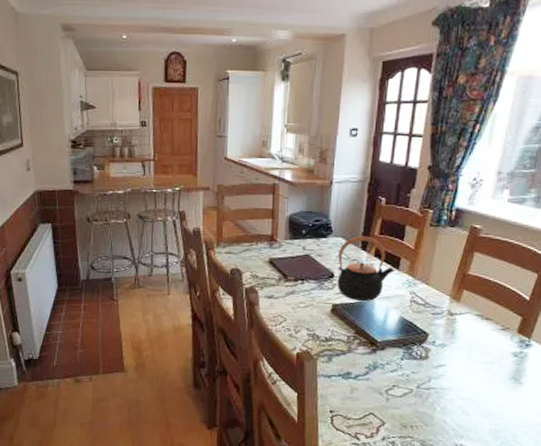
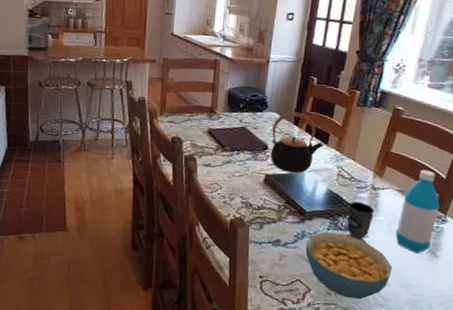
cereal bowl: none [378,362,472,432] -> present [305,232,392,300]
cup: none [421,329,452,372] -> present [346,202,374,243]
water bottle: none [475,291,523,381] -> present [395,169,440,254]

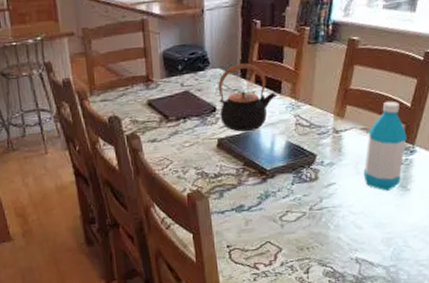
cereal bowl: present [305,232,392,300] -> none [271,185,363,250]
cup: present [346,202,374,243] -> none [311,149,339,191]

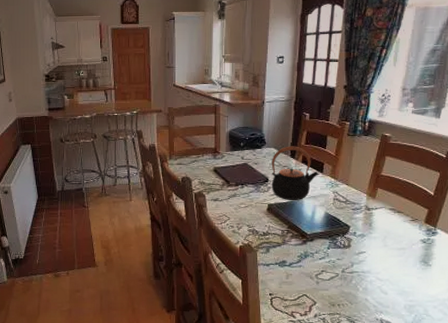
water bottle: present [363,101,407,191] -> none [390,188,430,264]

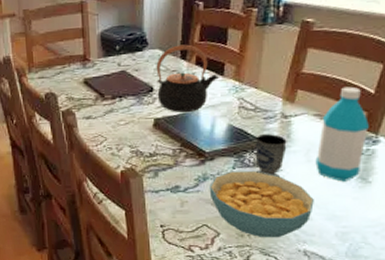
cereal bowl: none [309,251,389,308] -> present [209,170,314,238]
cup: none [345,222,369,258] -> present [255,134,287,178]
water bottle: none [390,188,430,264] -> present [315,86,369,182]

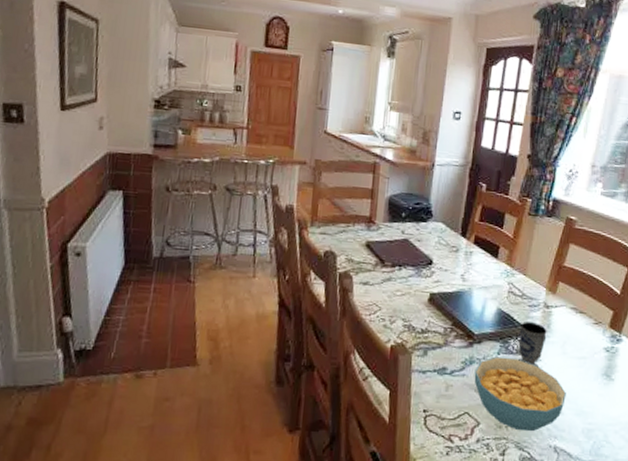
teapot: present [156,44,219,112] -> none [435,221,493,291]
water bottle: present [315,86,369,182] -> none [569,284,615,377]

